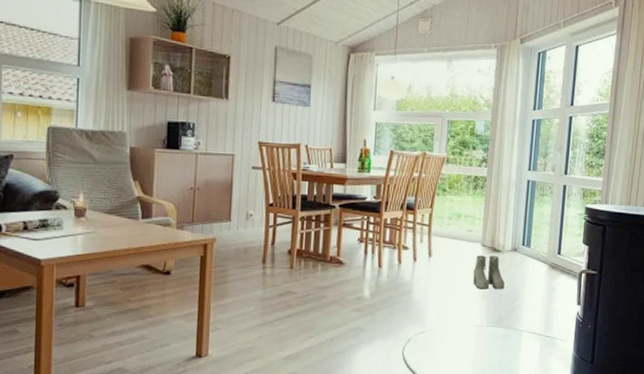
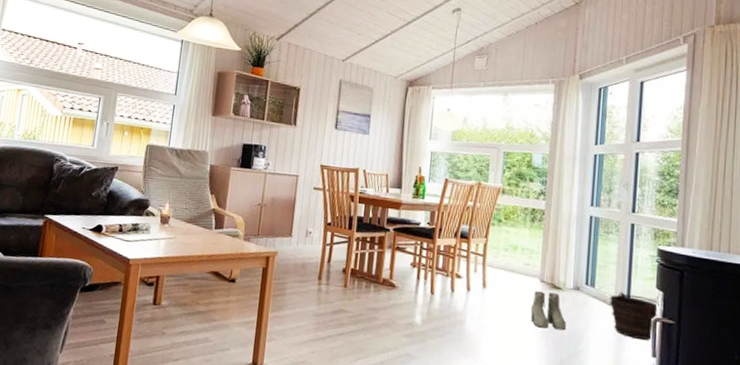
bucket: none [543,249,585,290] -> present [610,292,659,340]

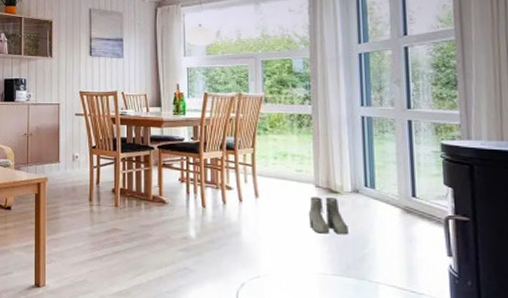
bucket: present [610,292,659,340] -> none [393,191,450,239]

